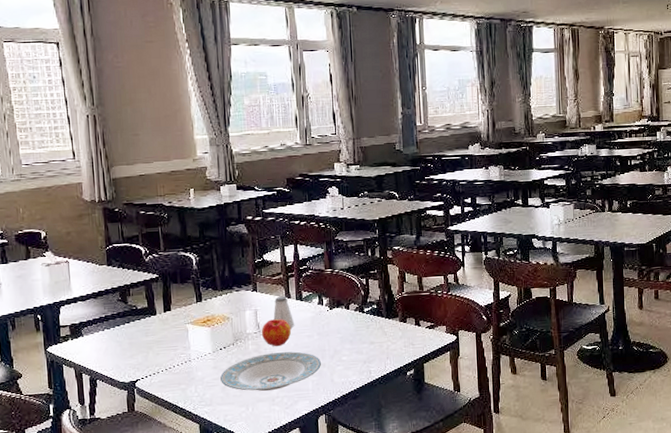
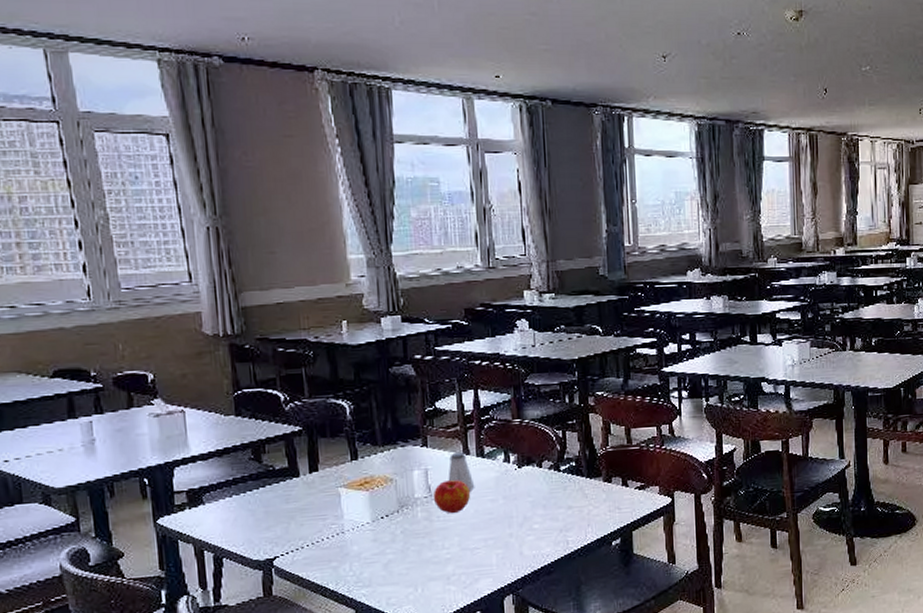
plate: present [220,351,322,391] -> none [382,519,509,568]

